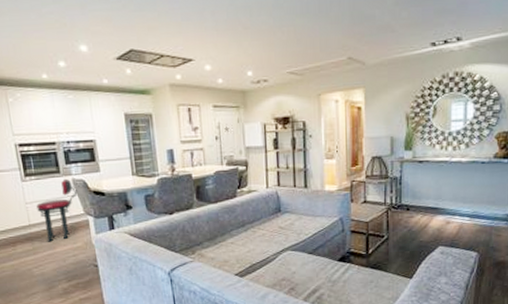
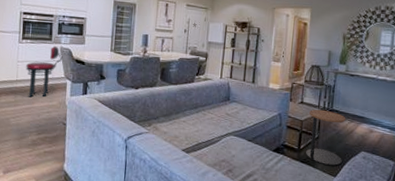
side table: none [375,206,418,268] -> present [306,109,346,166]

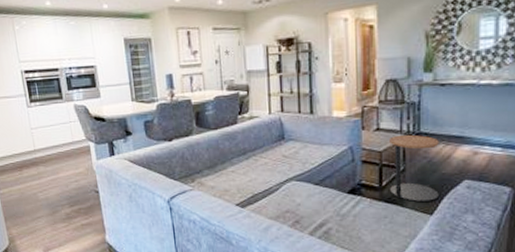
stool: present [26,45,63,98] -> none [41,104,79,167]

